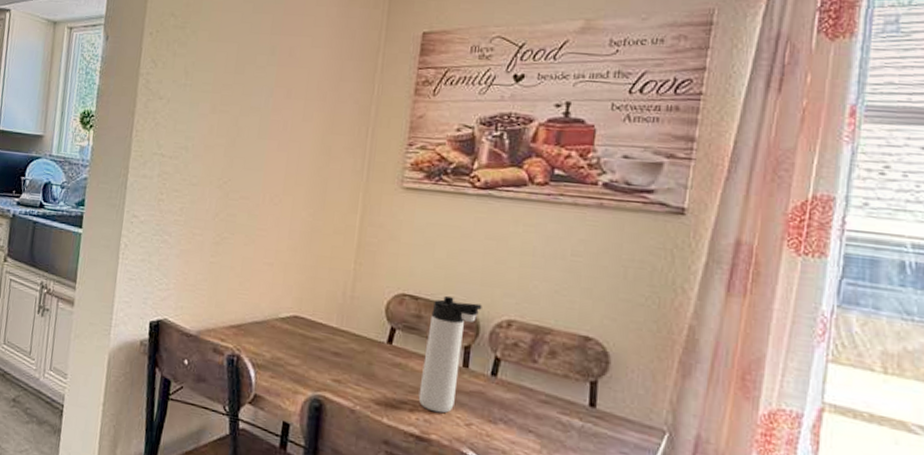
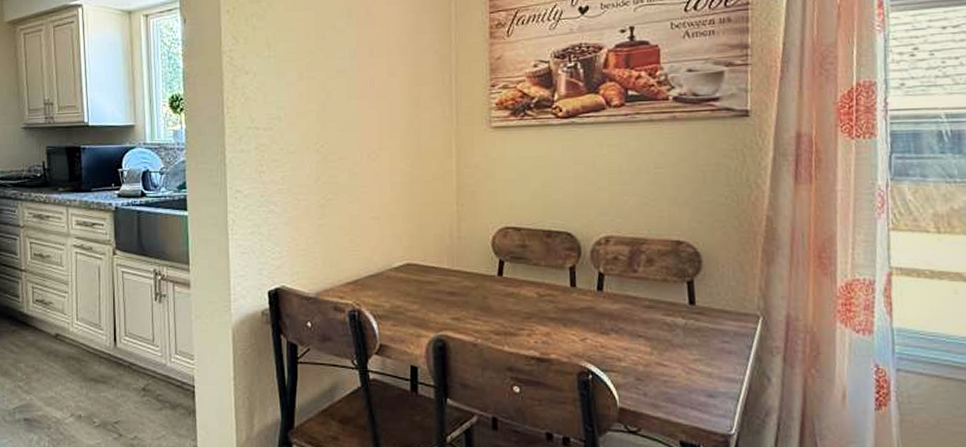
thermos bottle: present [418,296,482,414] -> none [533,223,581,333]

